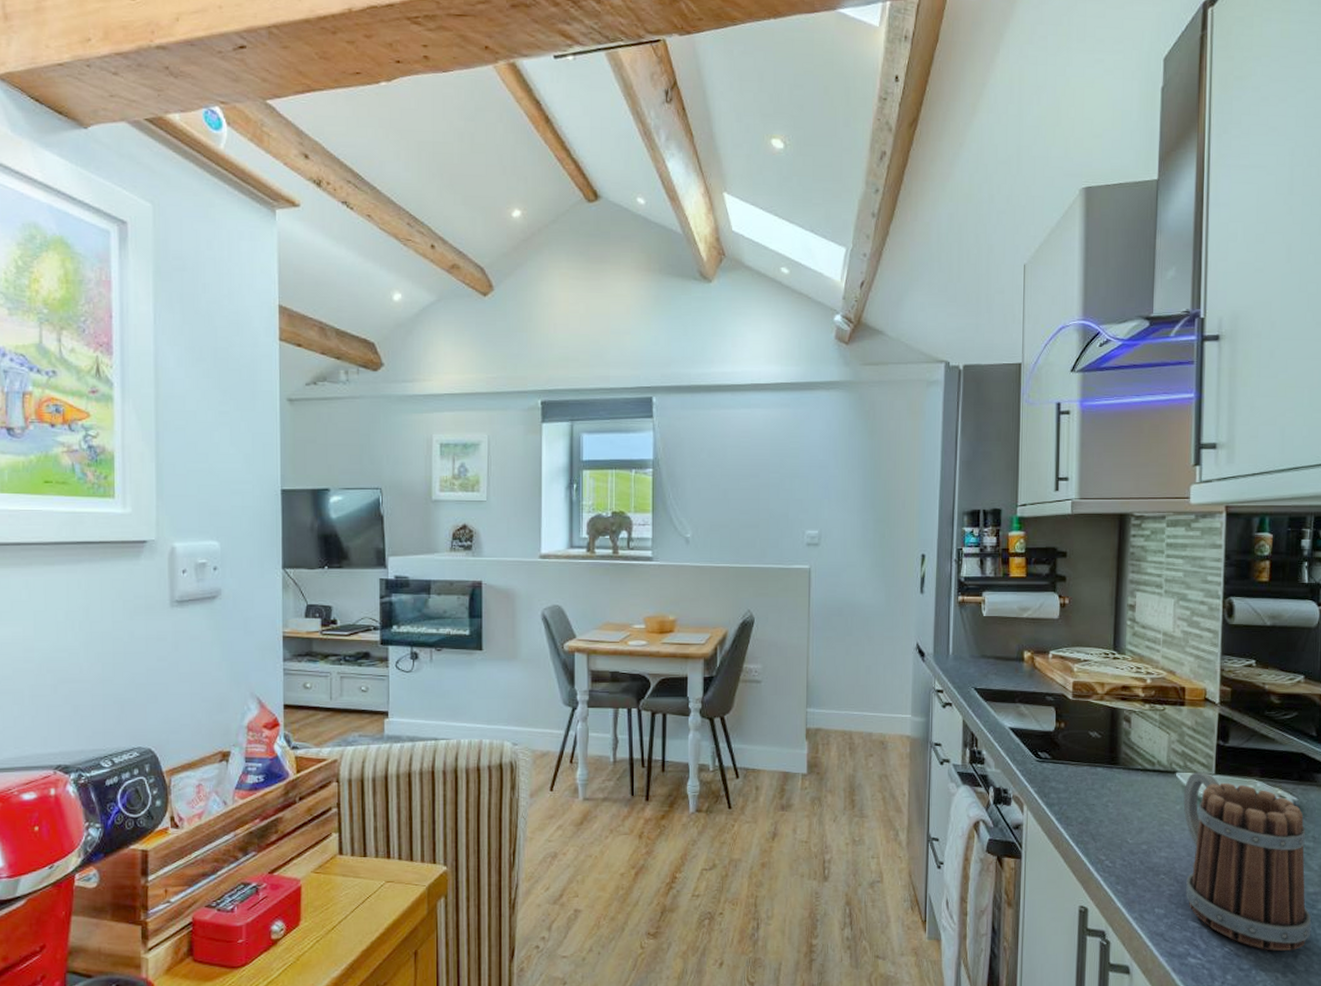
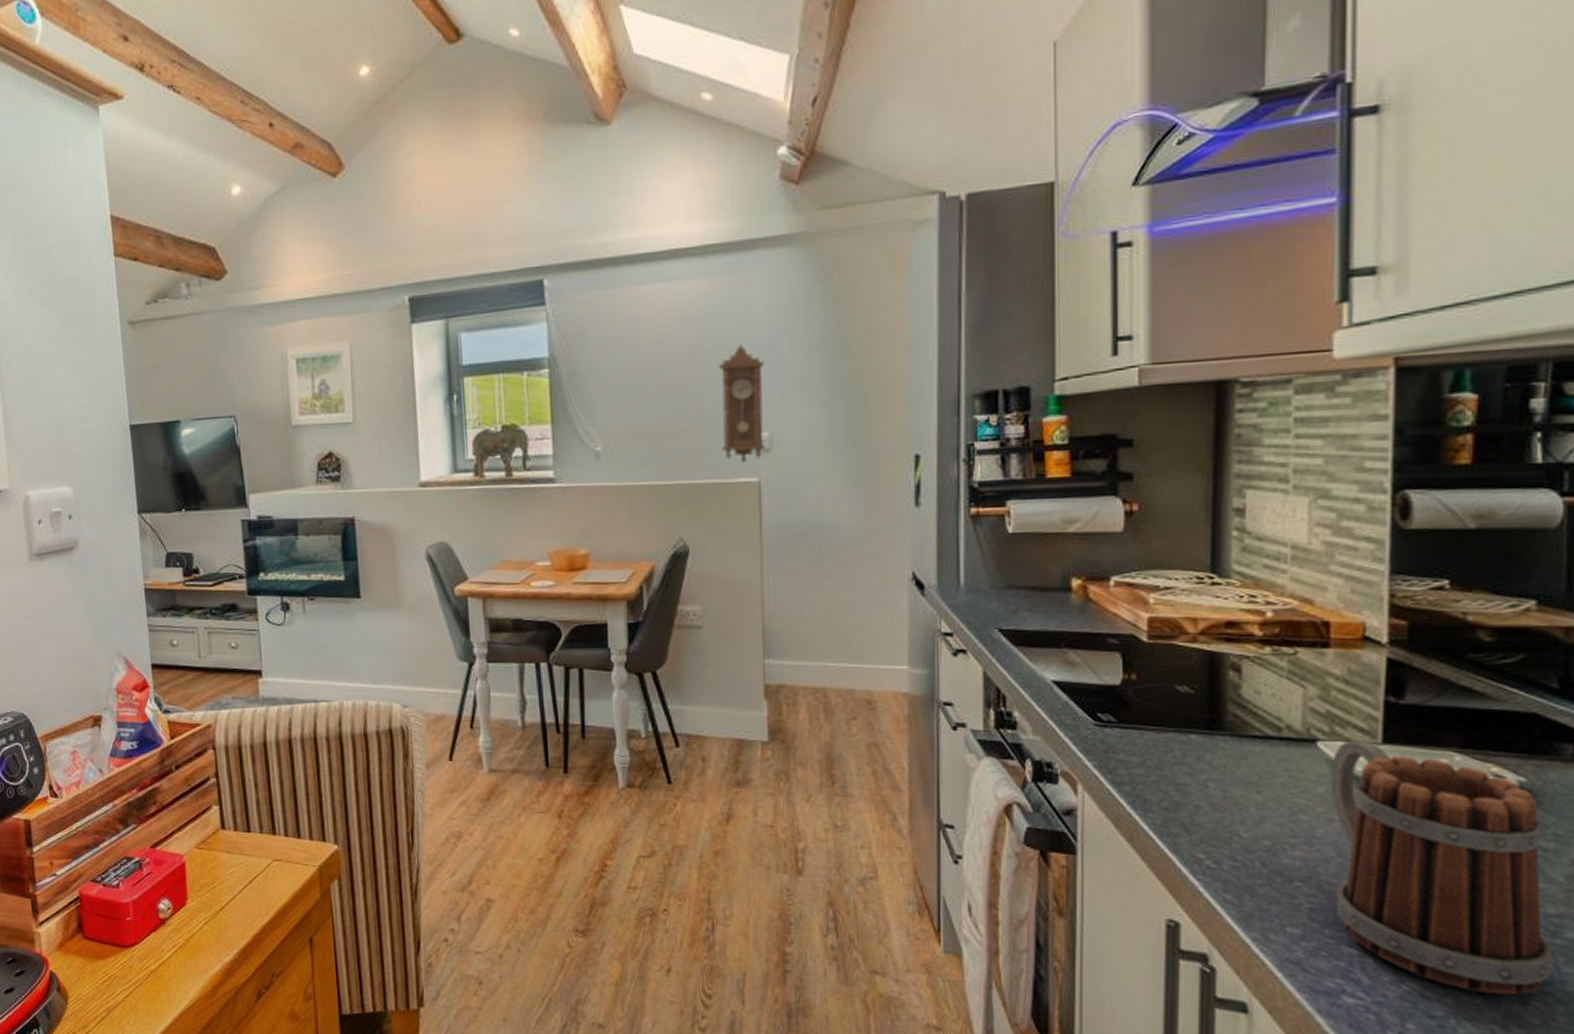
pendulum clock: none [782,461,817,553] -> present [718,344,766,463]

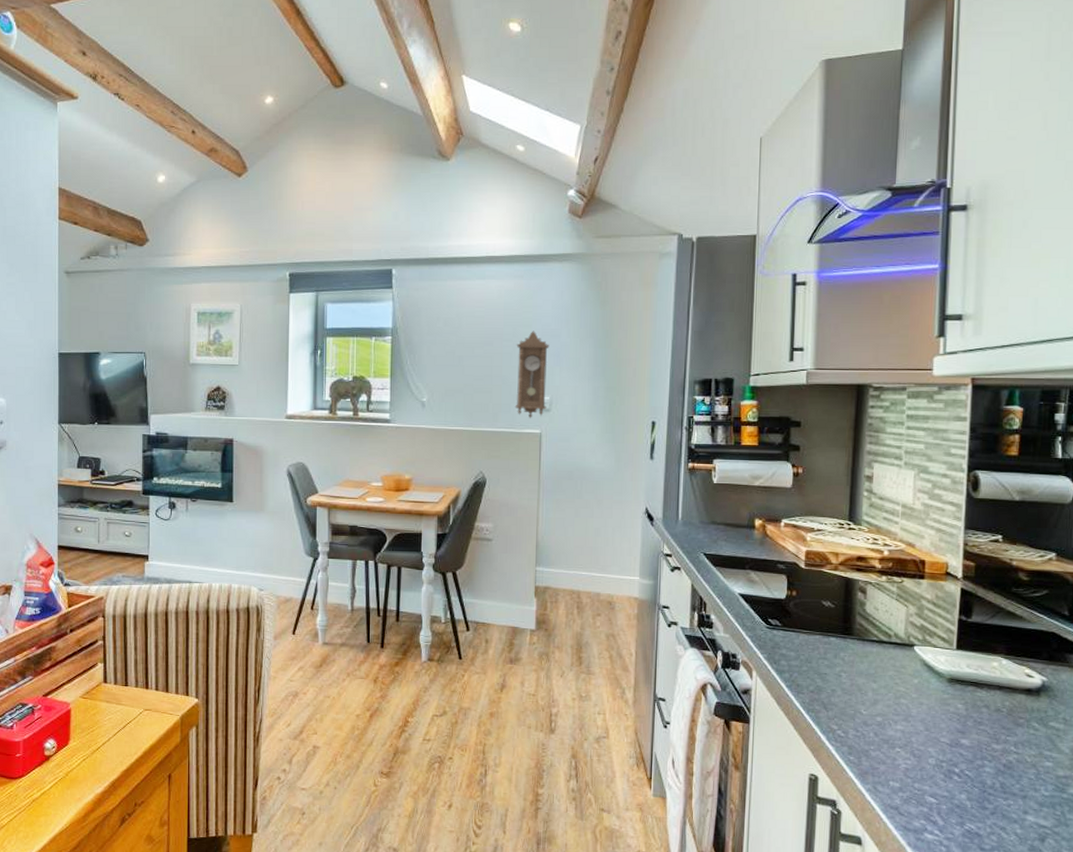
mug: present [1330,741,1553,994] -> none [921,647,1061,834]

